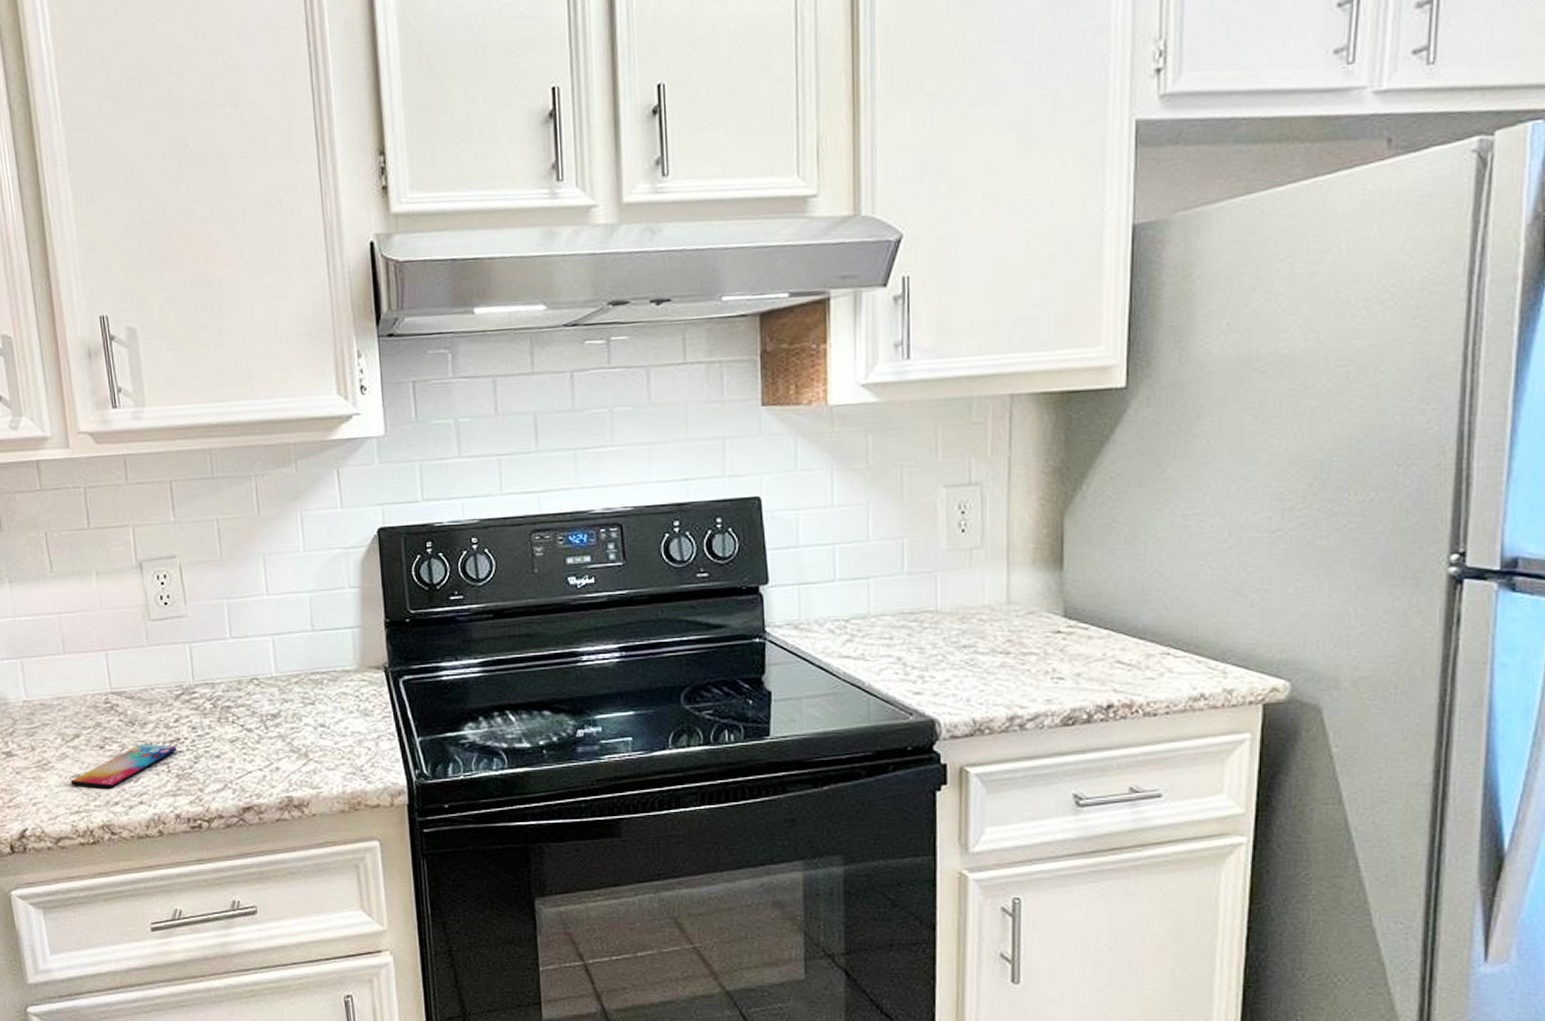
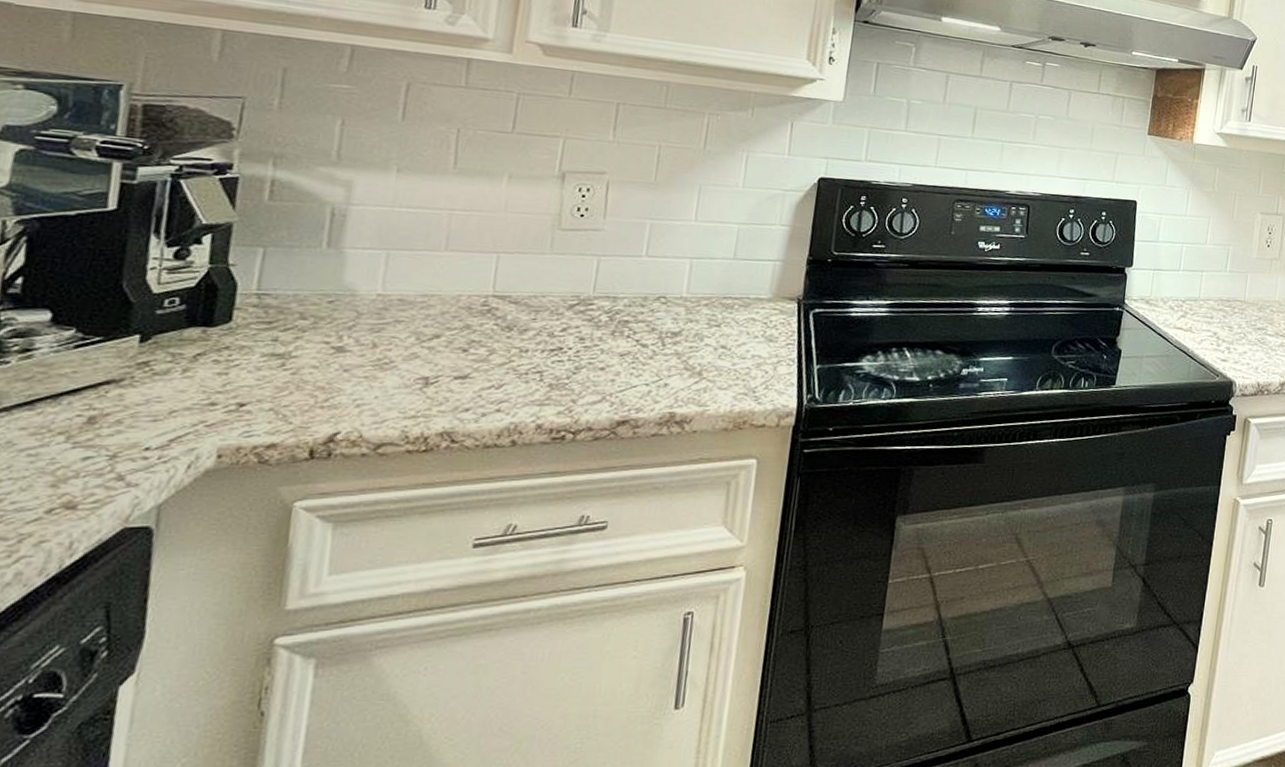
smartphone: present [70,743,178,788] -> none [414,350,557,394]

